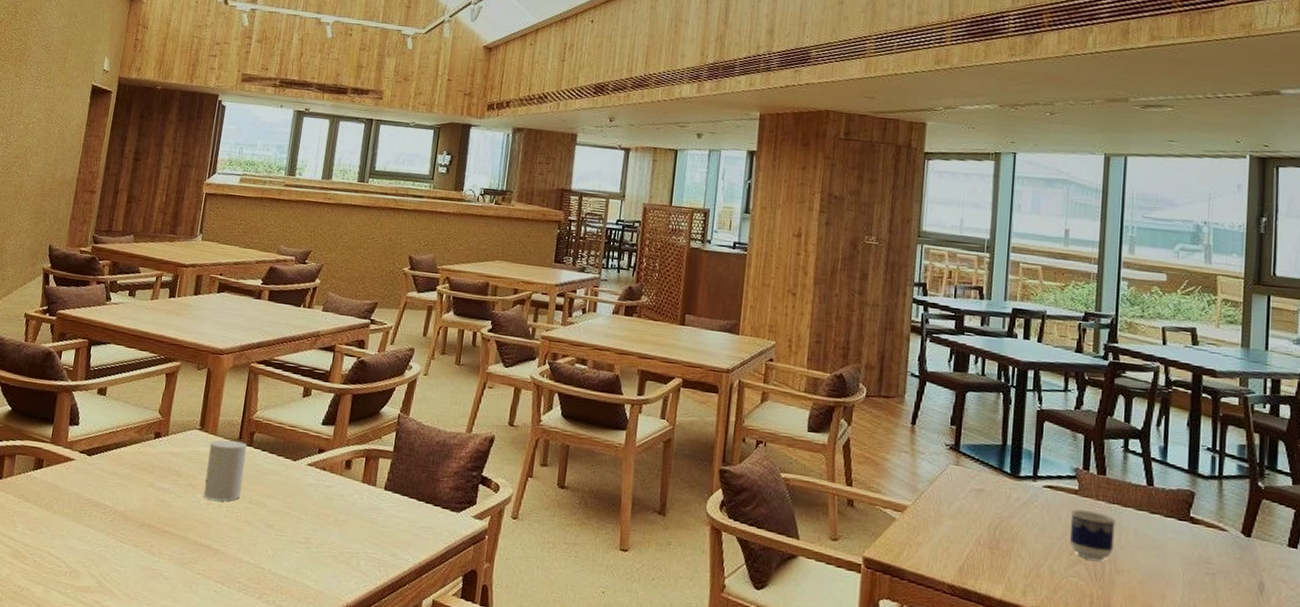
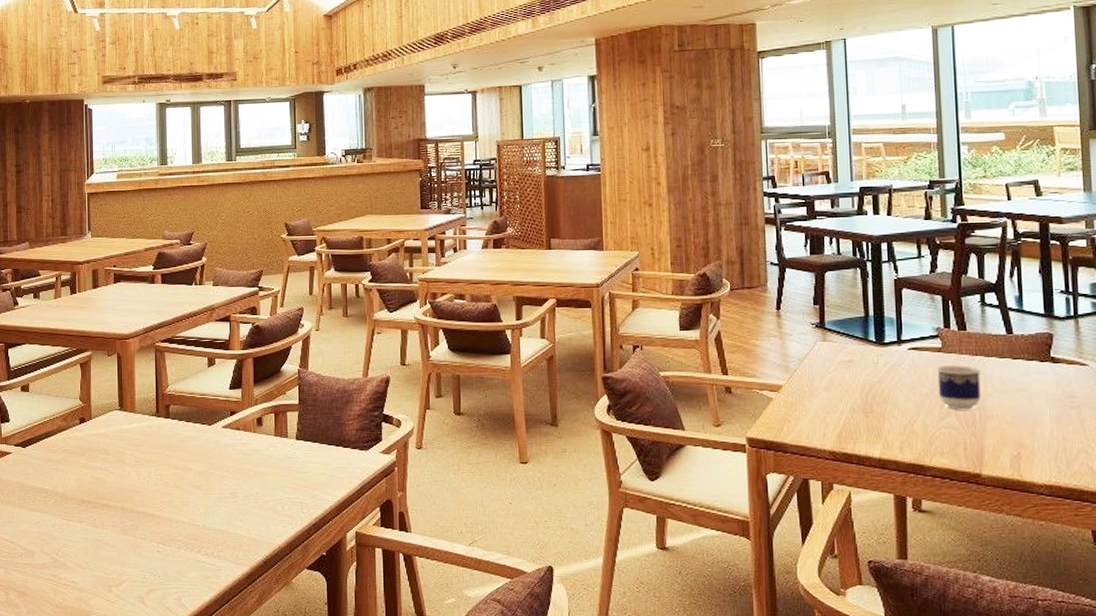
cup: present [203,440,247,501] -> none [131,415,166,471]

